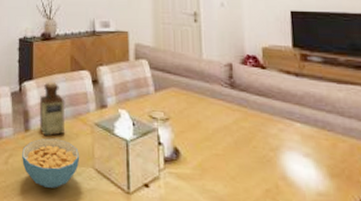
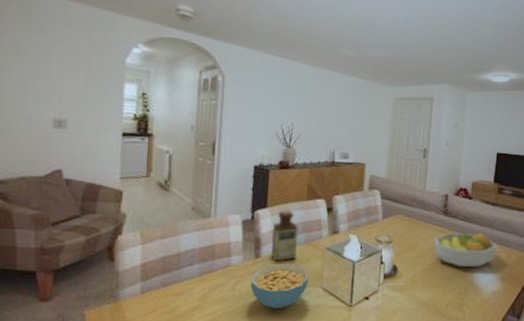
fruit bowl: none [221,109,314,157] -> present [434,232,497,268]

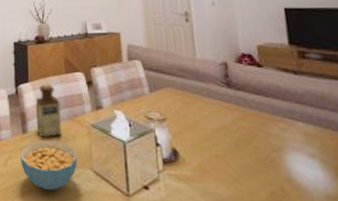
fruit bowl: present [434,232,497,268] -> none [219,109,318,158]

